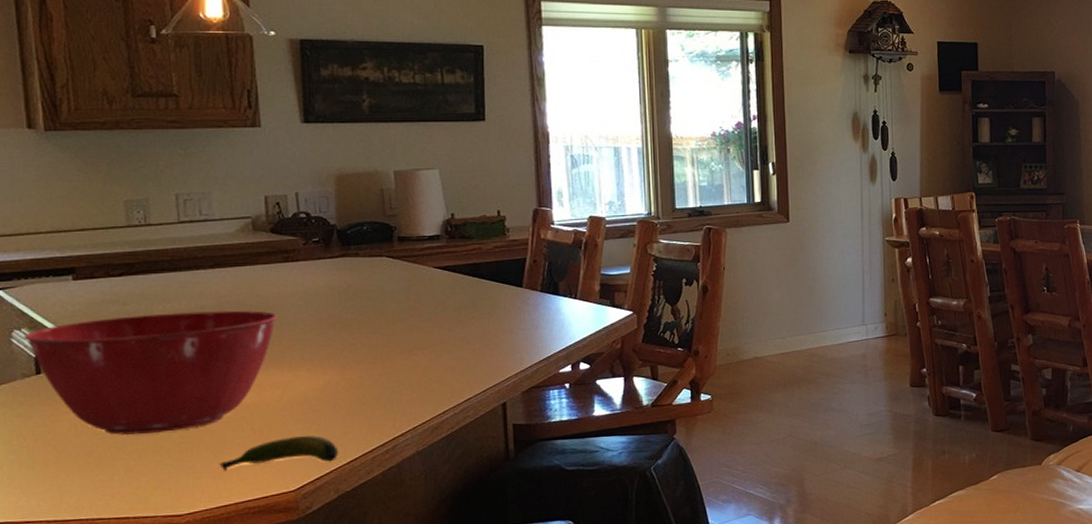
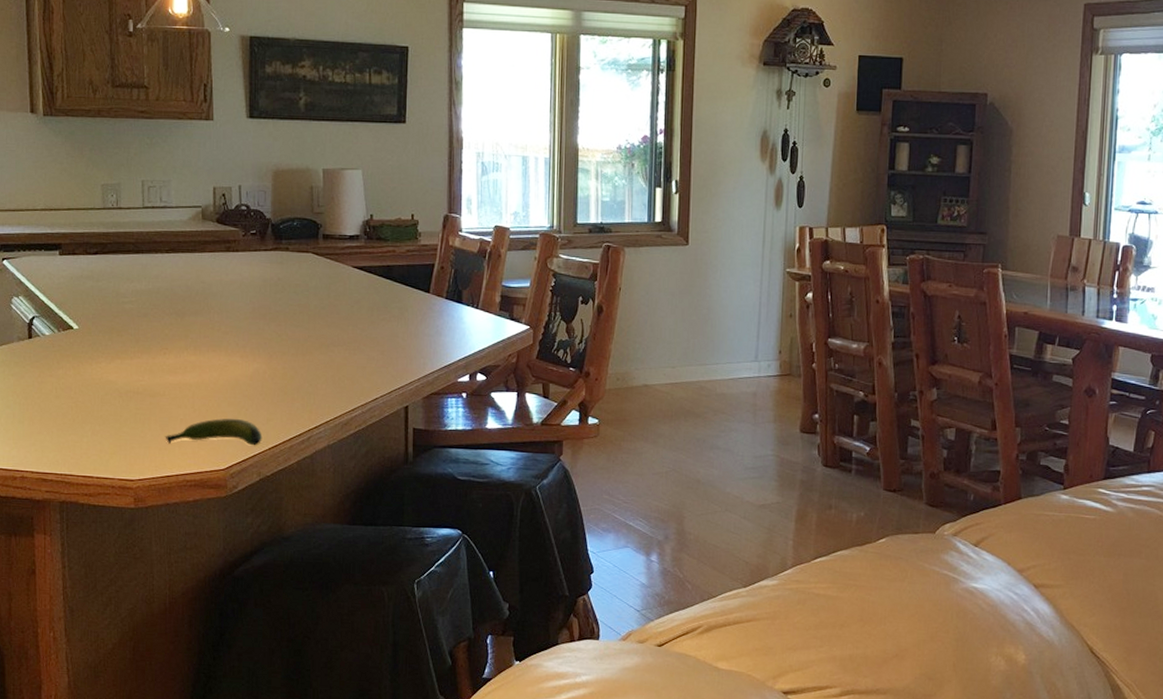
mixing bowl: present [23,310,278,435] -> none [20,292,219,402]

